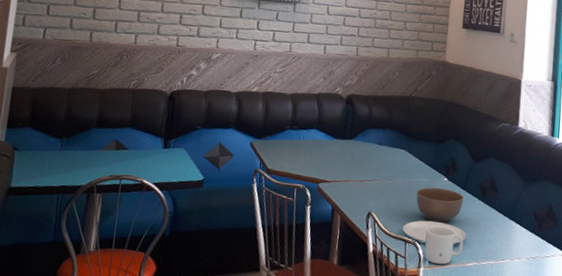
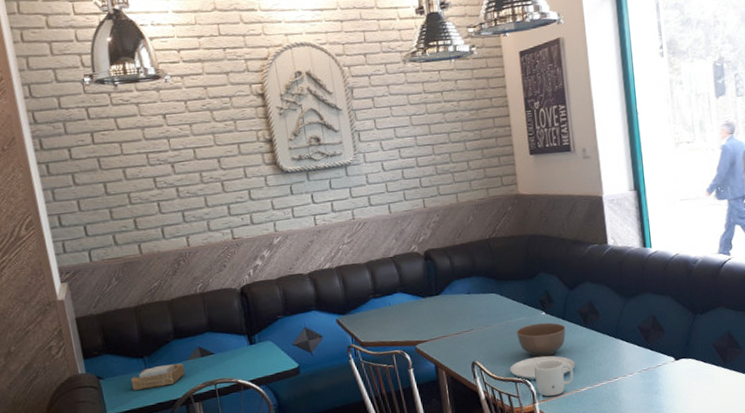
napkin holder: none [42,149,97,171] -> present [131,363,185,390]

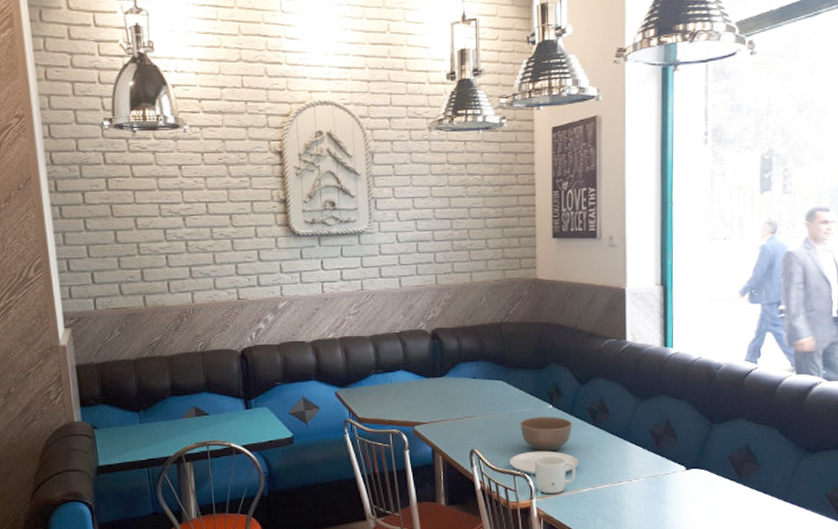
napkin holder: present [131,363,185,390] -> none [125,421,178,443]

